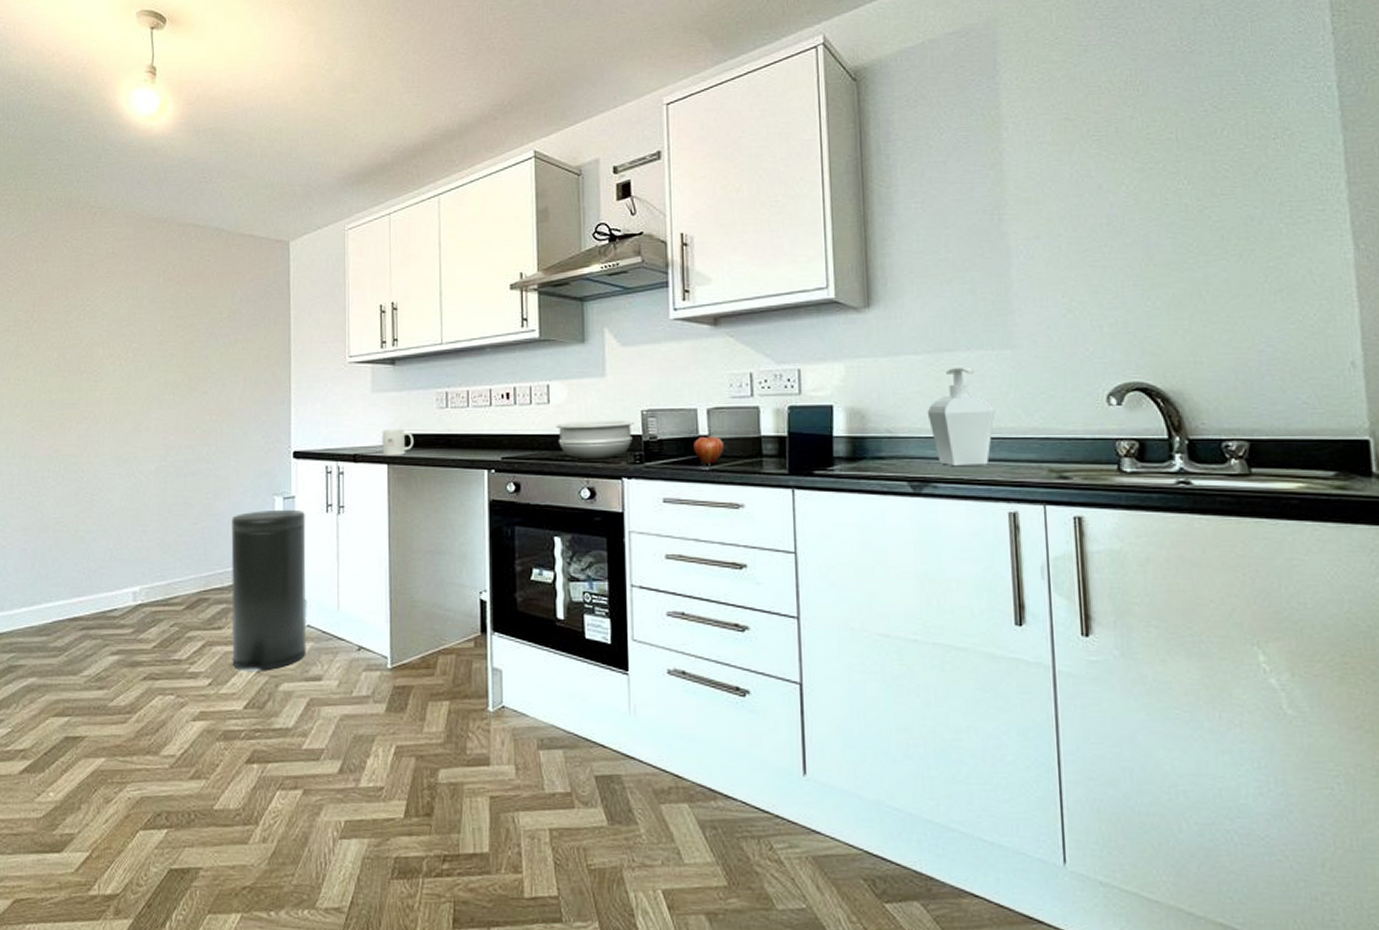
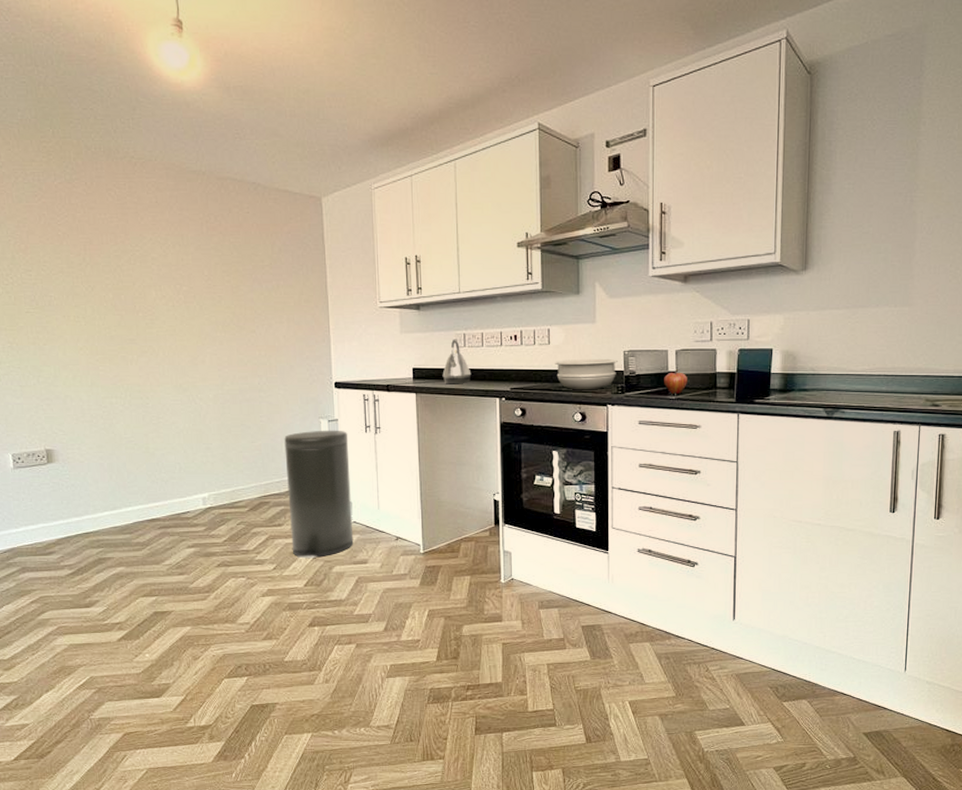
mug: present [382,428,414,457] -> none [410,364,437,387]
kettle: none [419,398,455,453] -> present [442,339,472,384]
soap bottle: present [927,368,996,467] -> none [842,321,892,397]

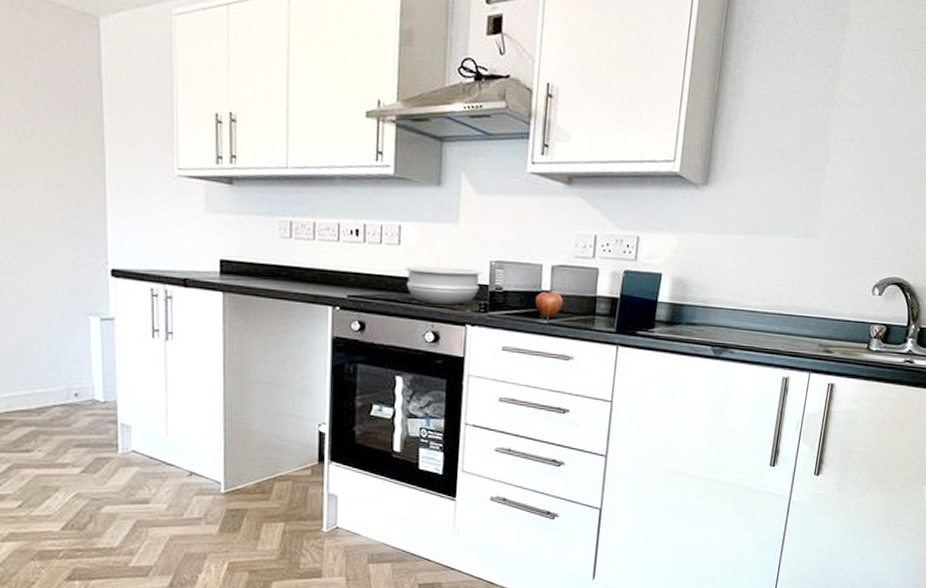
pedal bin: present [284,430,354,559] -> none [37,330,132,496]
kettle: present [442,339,472,384] -> none [259,226,298,285]

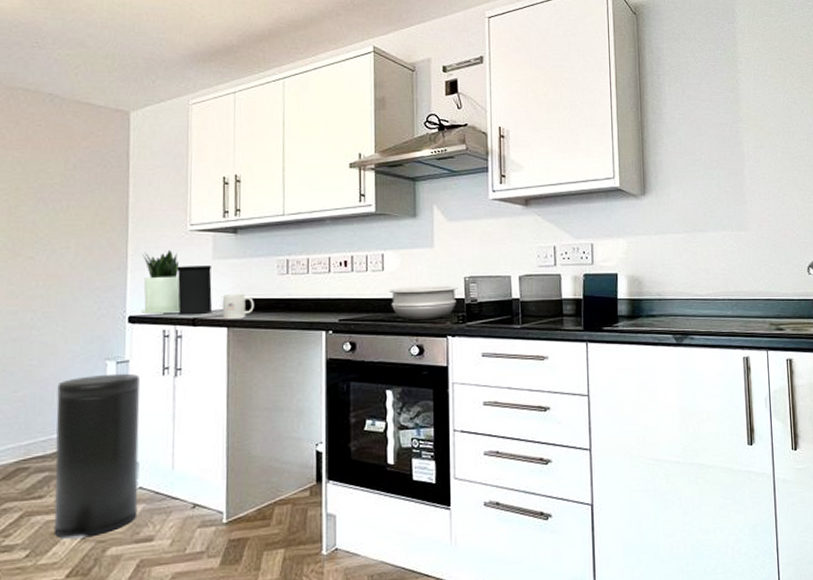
pedal bin: none [37,330,132,496] -> present [54,373,140,541]
planter: none [124,196,169,271] -> present [140,249,180,315]
canister: none [164,217,205,275] -> present [177,266,212,315]
mug: none [216,254,253,285] -> present [222,293,254,320]
fruit: present [535,288,563,318] -> none [508,296,532,323]

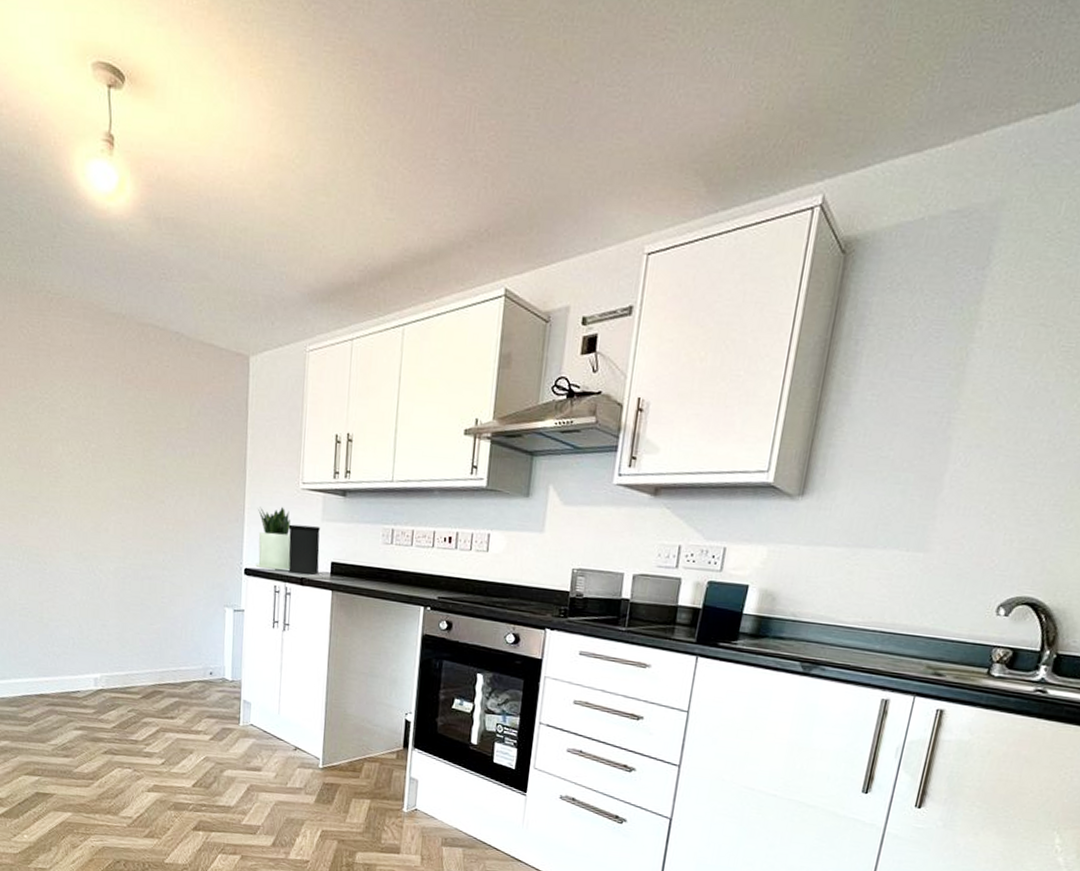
pedal bin: present [54,373,140,541] -> none [183,619,253,759]
mug: present [222,293,254,320] -> none [327,558,358,584]
bowl: present [389,285,458,321] -> none [491,571,564,610]

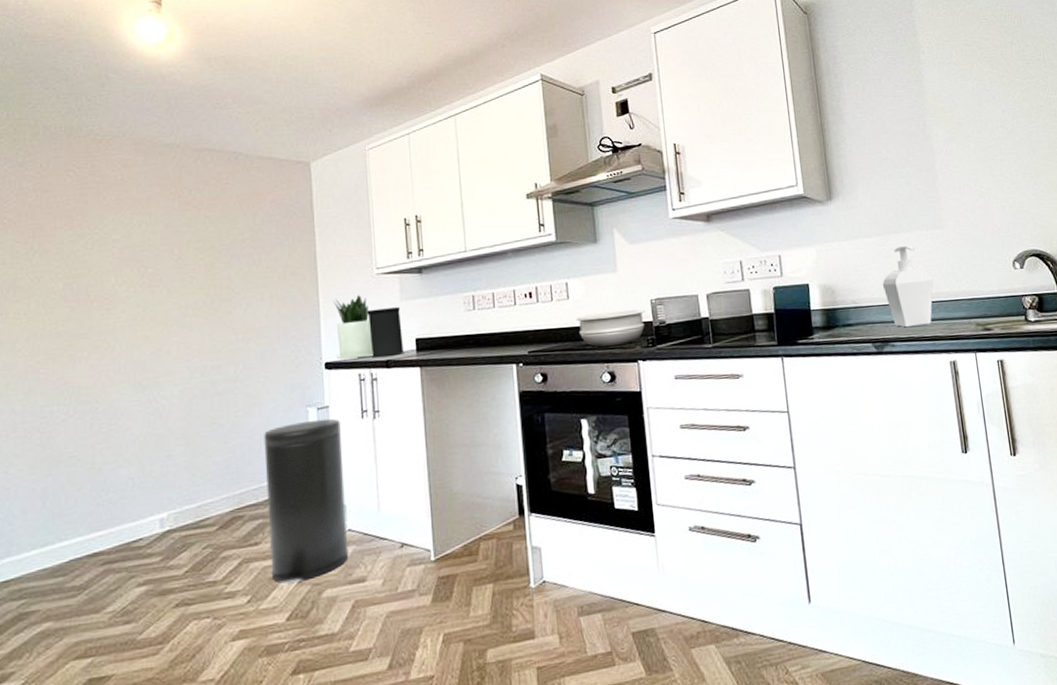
pedal bin: none [183,619,253,759] -> present [264,418,349,585]
bowl: none [491,571,564,610] -> present [576,308,645,348]
soap bottle: none [832,564,894,656] -> present [882,246,934,328]

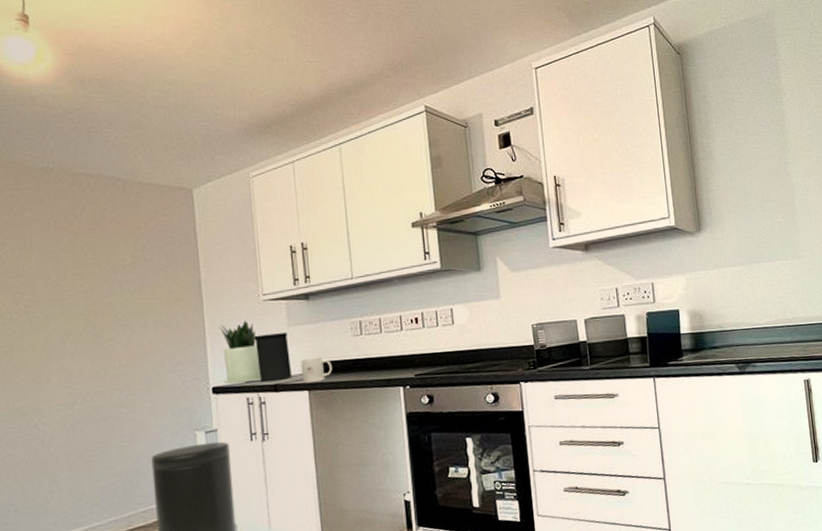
mug: none [412,332,444,360] -> present [300,357,332,384]
bowl: present [576,308,645,348] -> none [461,333,527,370]
soap bottle: present [882,246,934,328] -> none [745,274,791,350]

